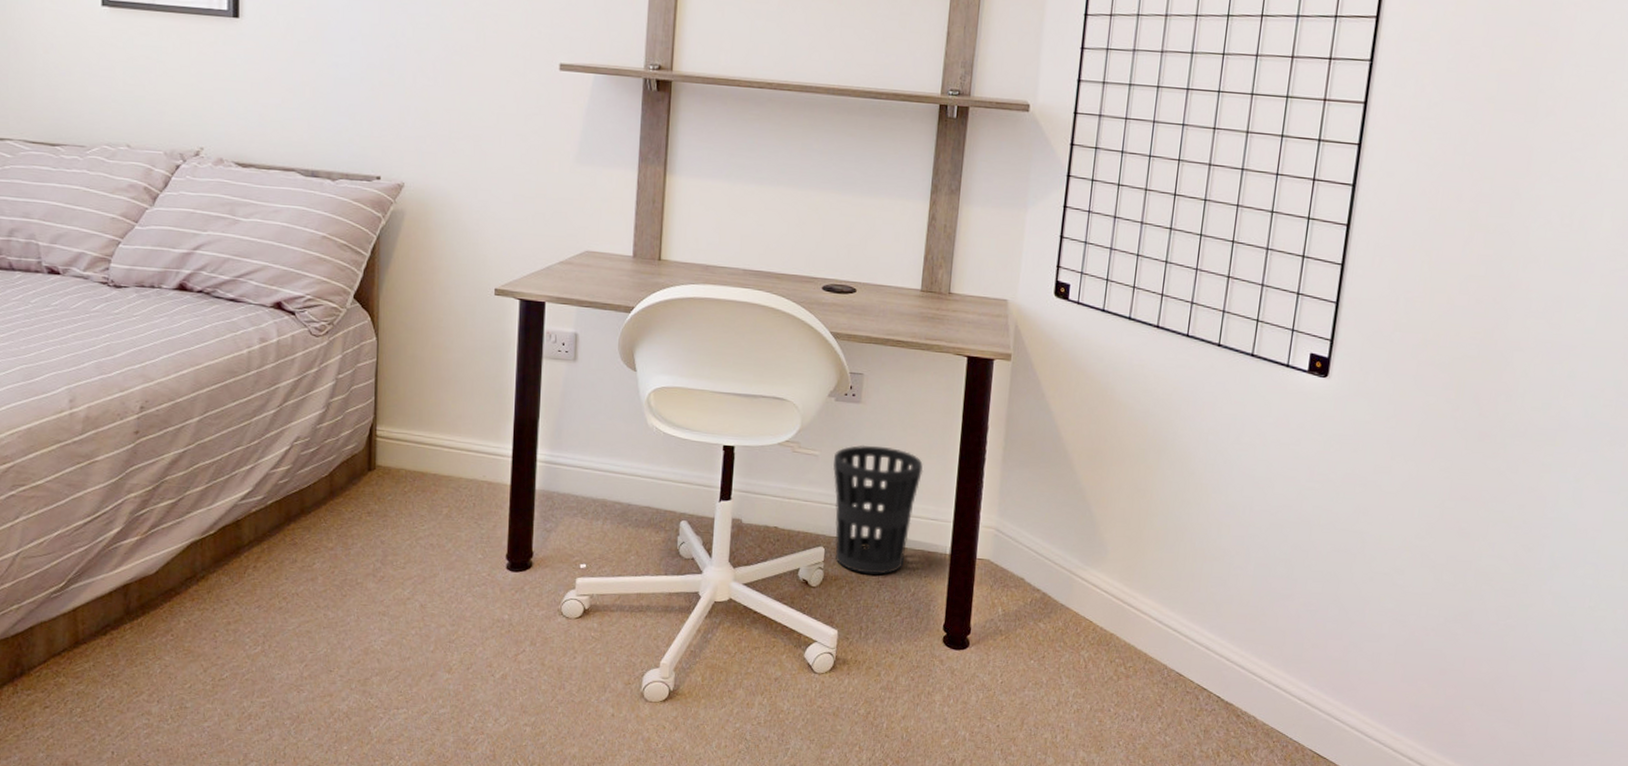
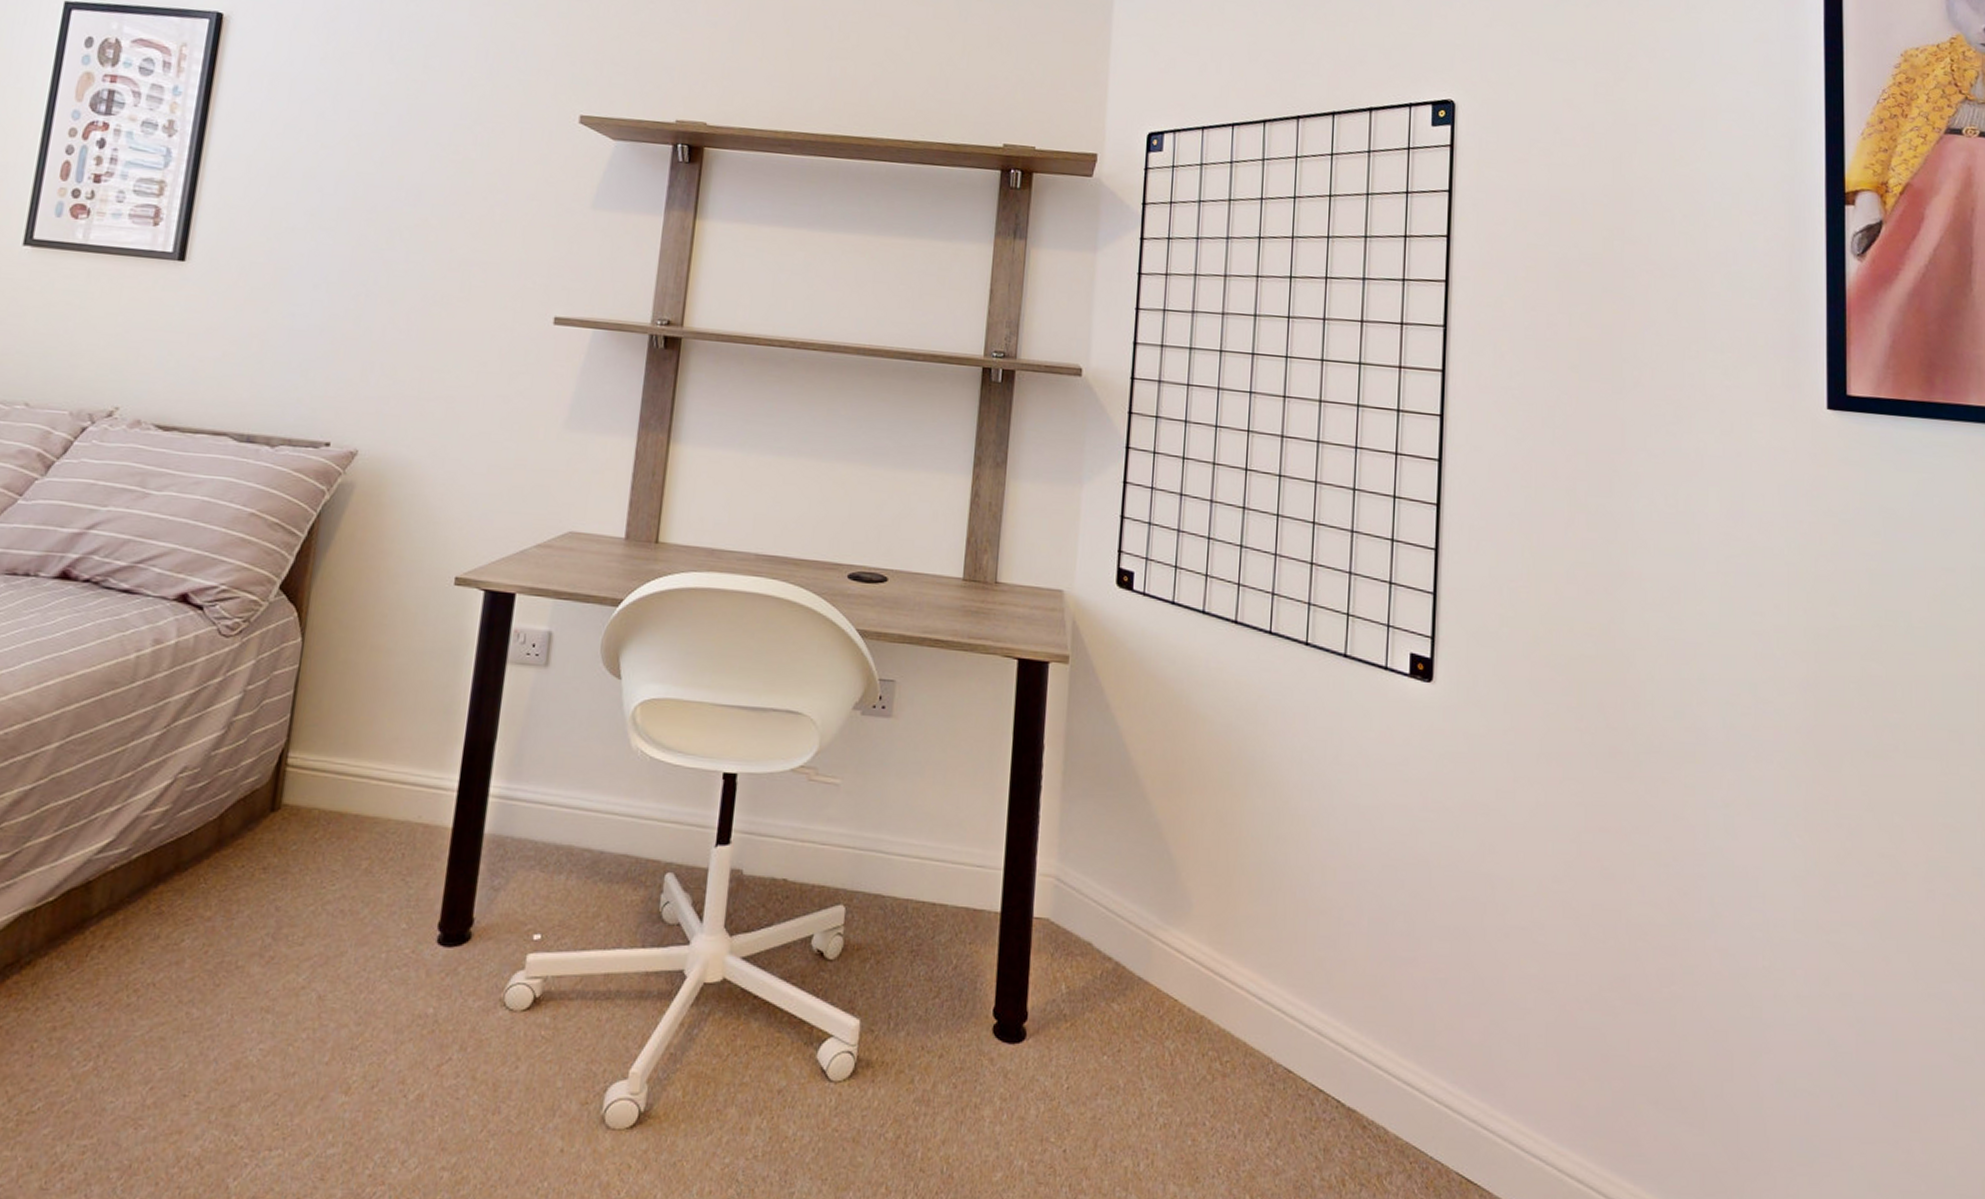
wastebasket: present [833,444,924,575] -> none [857,770,967,941]

